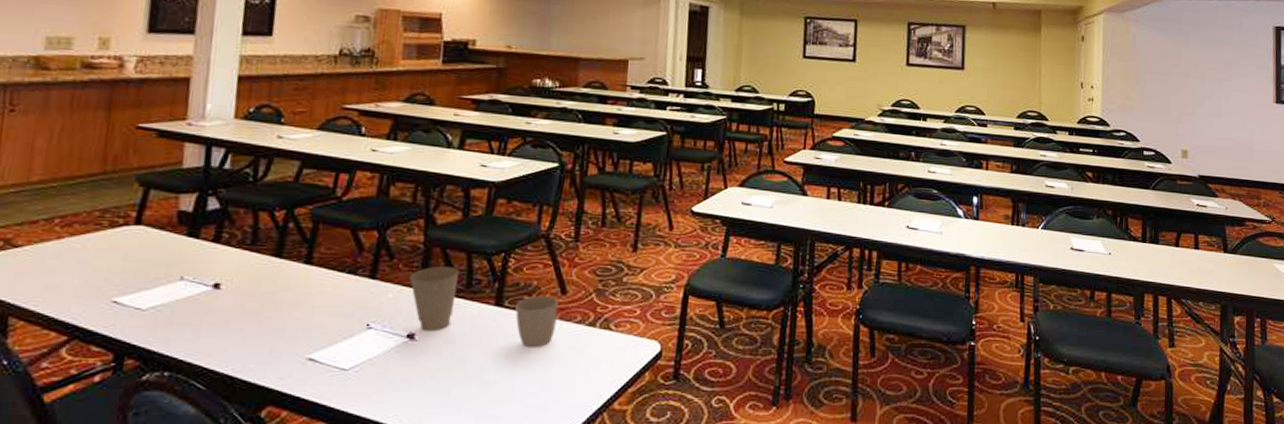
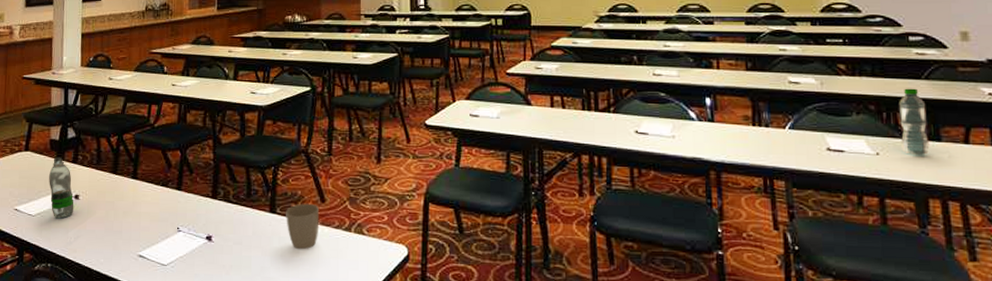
bottle: none [172,234,212,314] -> present [49,157,74,219]
cup: present [409,266,460,332] -> none [205,179,241,235]
water bottle: none [1128,196,1151,256] -> present [899,88,930,155]

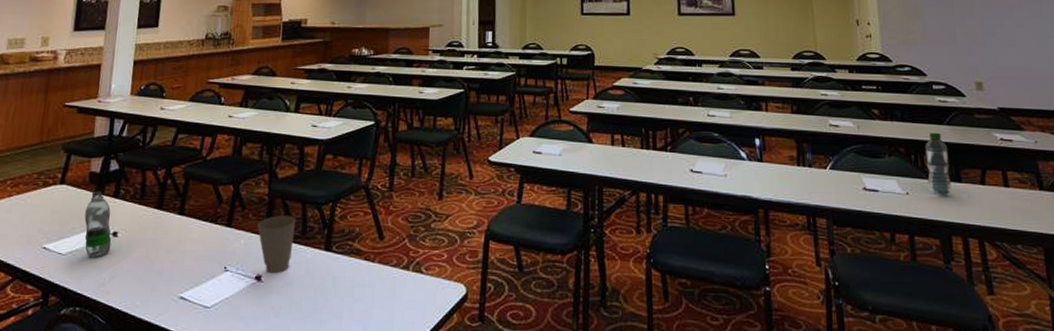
cup: none [205,179,241,235] -> present [257,216,297,274]
cup: present [286,203,320,250] -> none [341,240,378,290]

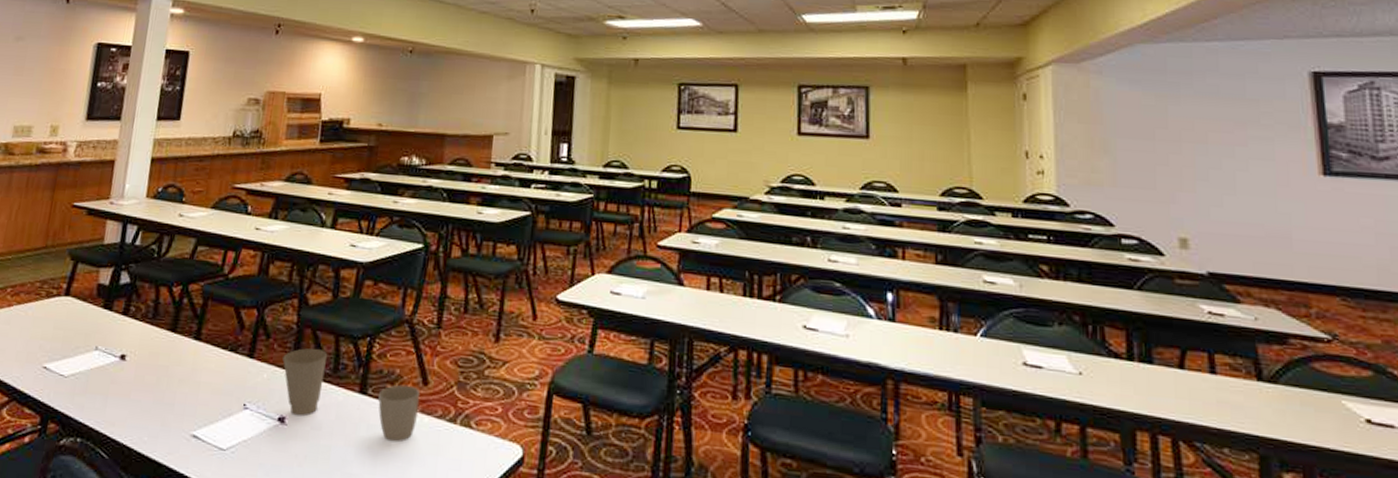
bottle: present [84,191,112,258] -> none [89,306,119,383]
cup: none [341,240,378,290] -> present [378,384,421,443]
water bottle: present [925,132,952,195] -> none [1107,298,1140,379]

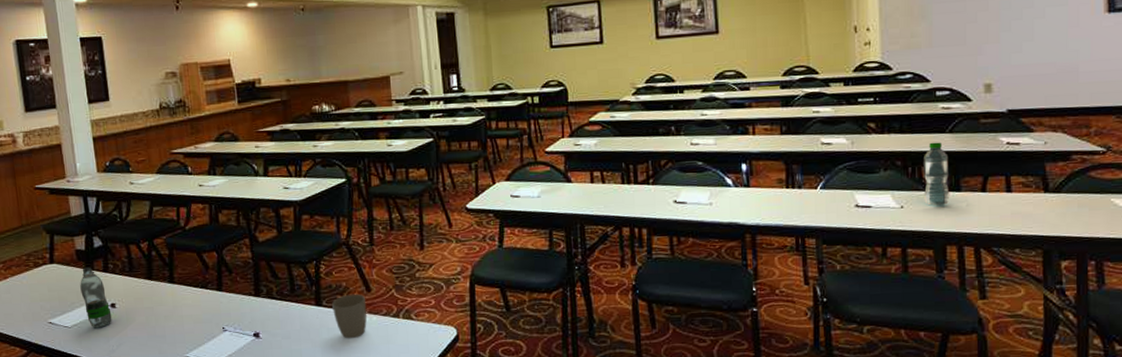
bottle: none [89,306,119,383] -> present [80,267,112,329]
cup: present [282,348,328,417] -> none [246,276,285,331]
water bottle: none [1107,298,1140,379] -> present [924,142,950,206]

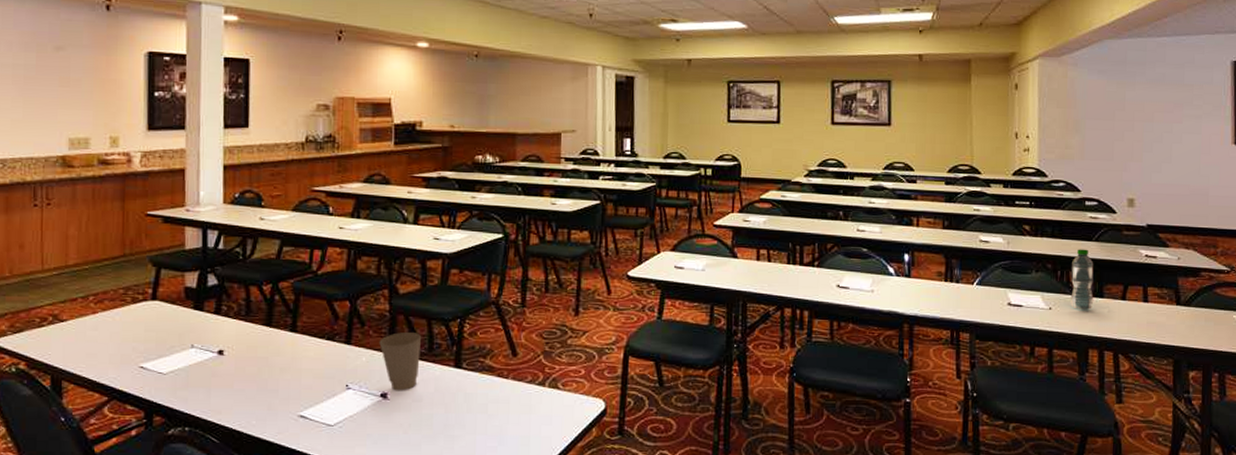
bottle: present [80,267,112,329] -> none [184,307,218,377]
cup: none [246,276,285,331] -> present [379,332,422,391]
cup: present [332,293,368,339] -> none [473,357,511,406]

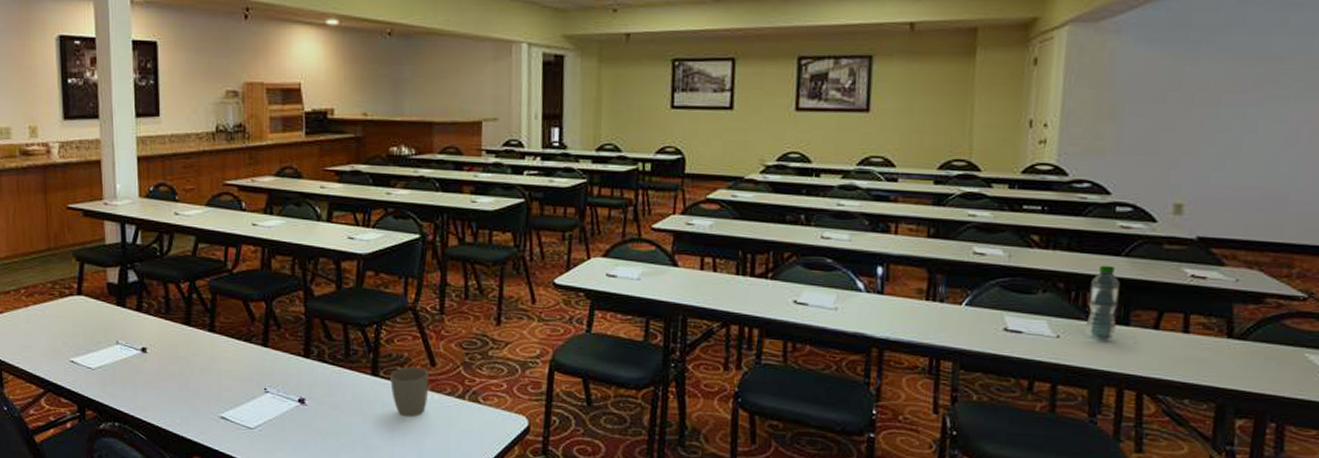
cup: present [379,332,422,391] -> none [296,336,338,398]
cup: none [473,357,511,406] -> present [390,366,429,418]

